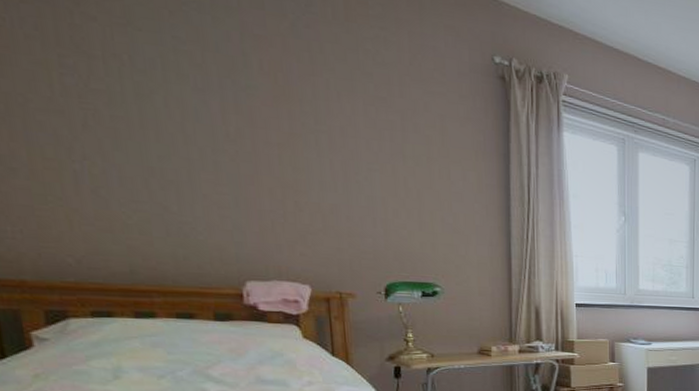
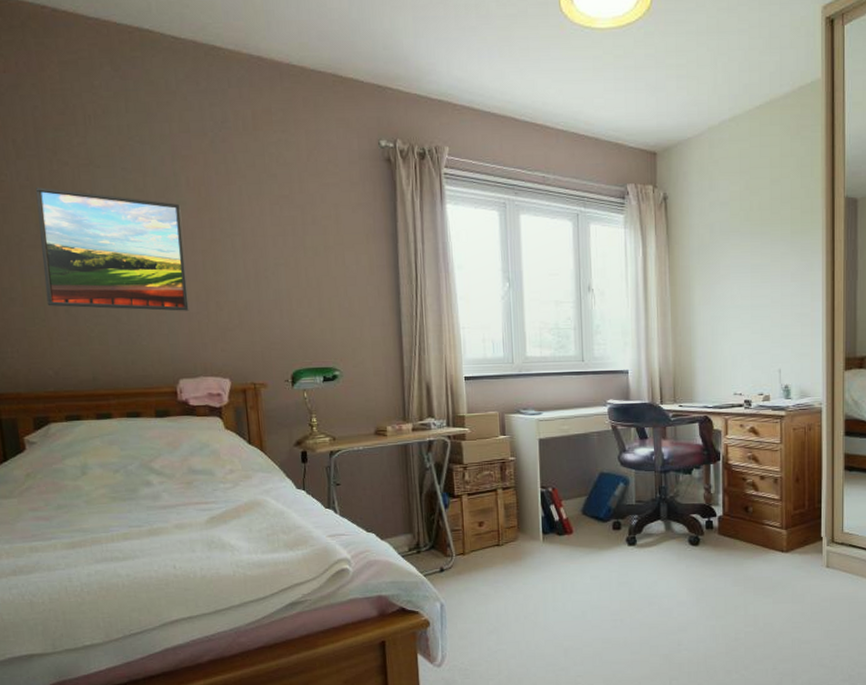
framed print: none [47,41,260,208] -> present [35,187,189,311]

